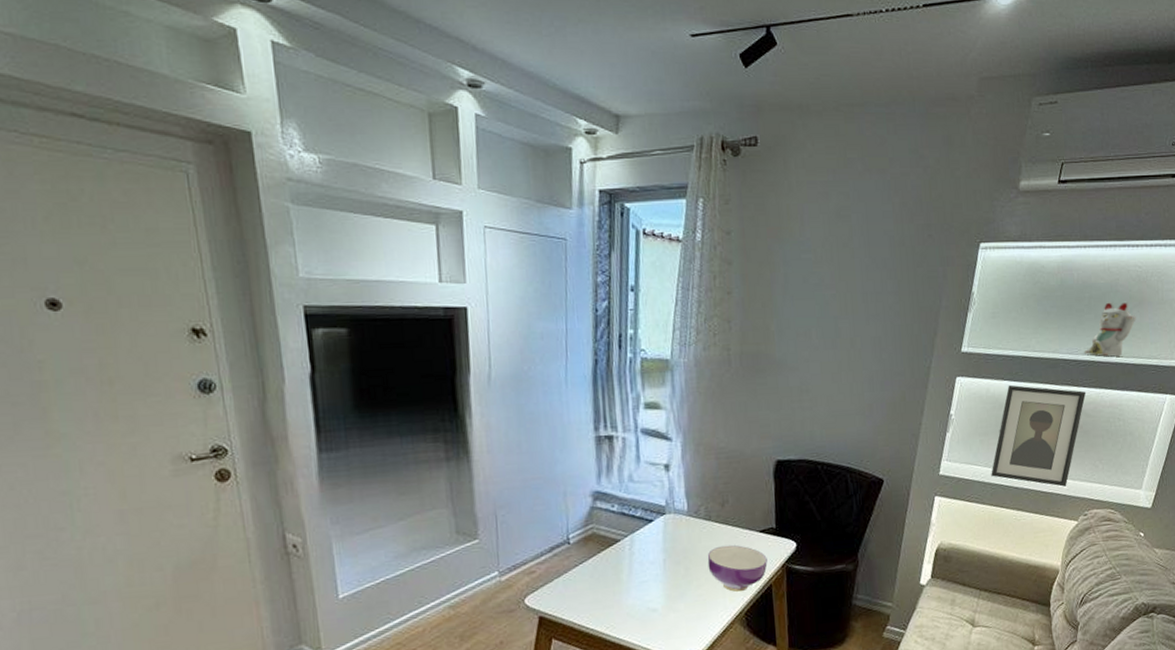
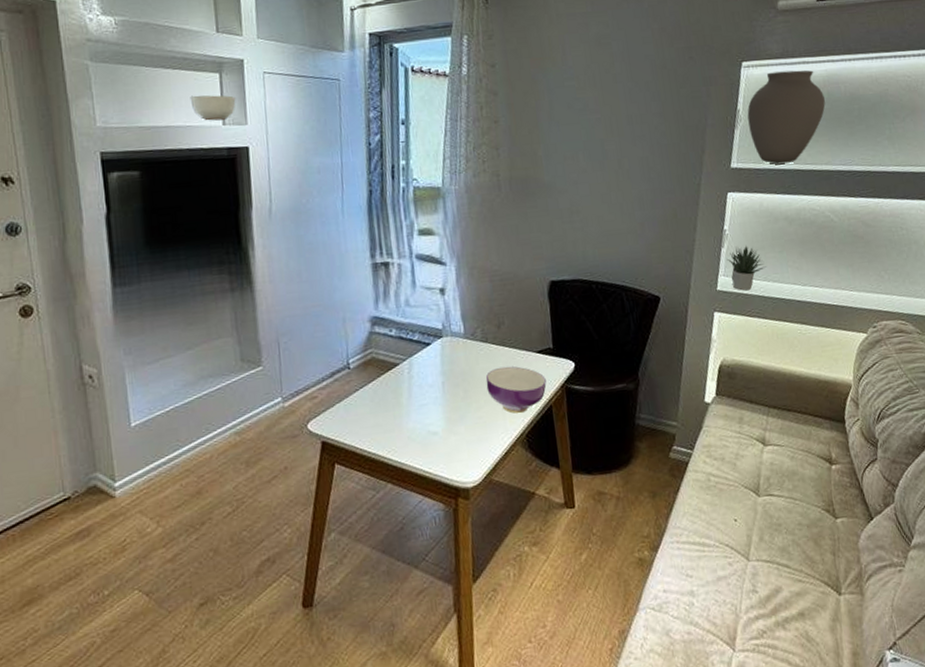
bowl: none [403,248,454,277] -> present [190,95,236,121]
succulent plant: none [951,431,988,477] -> present [727,245,766,292]
vase: none [981,254,1058,350] -> present [747,70,826,164]
picture frame: present [991,384,1086,487] -> none [770,198,865,299]
decorative figurine: present [1084,301,1136,357] -> none [858,111,910,166]

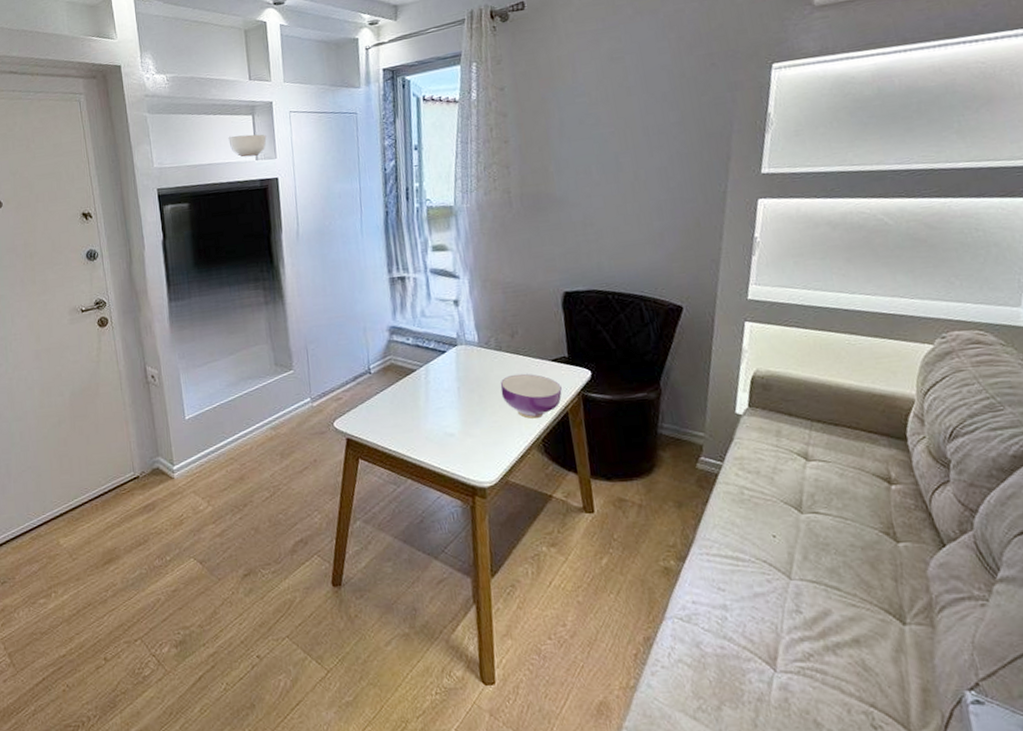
succulent plant: present [727,245,766,292] -> none [758,252,806,301]
vase: present [747,70,826,164] -> none [779,65,875,167]

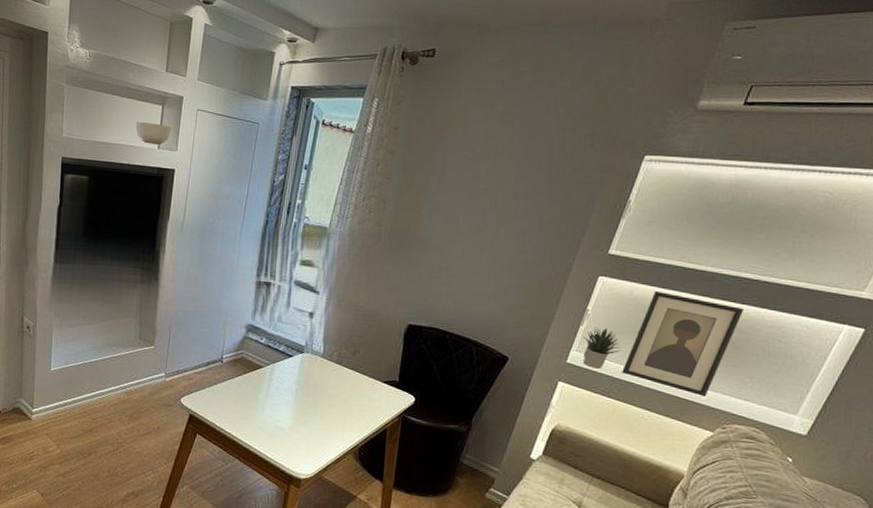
bowl: present [500,373,562,419] -> none [333,387,386,429]
succulent plant: none [758,252,806,301] -> present [582,326,622,370]
picture frame: none [811,201,927,307] -> present [622,290,745,397]

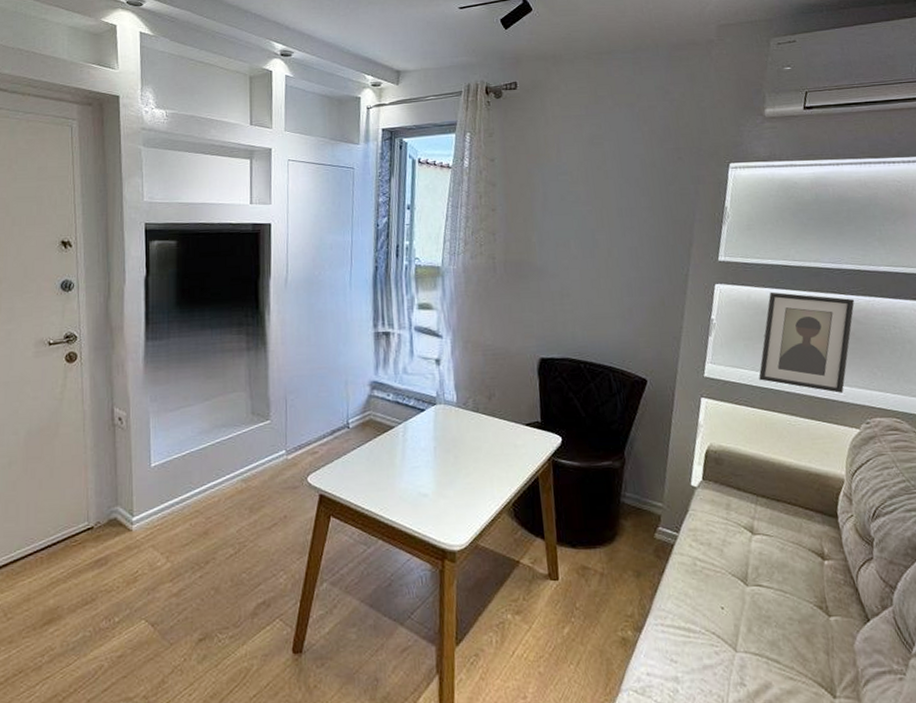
bowl: present [136,121,172,145] -> none [224,177,263,200]
succulent plant: present [582,326,622,370] -> none [714,335,754,380]

